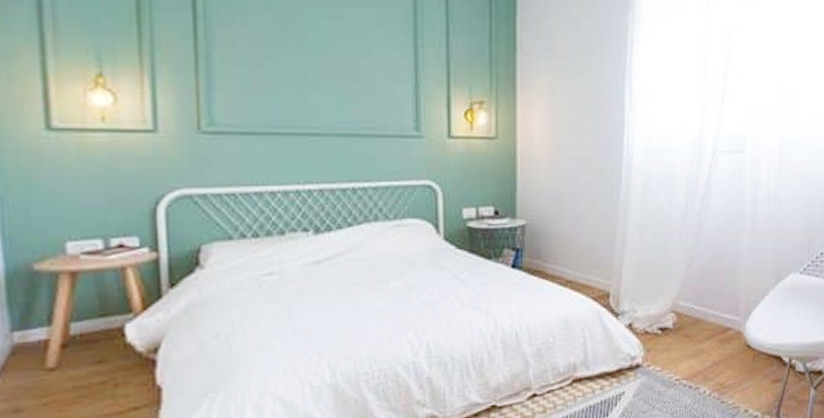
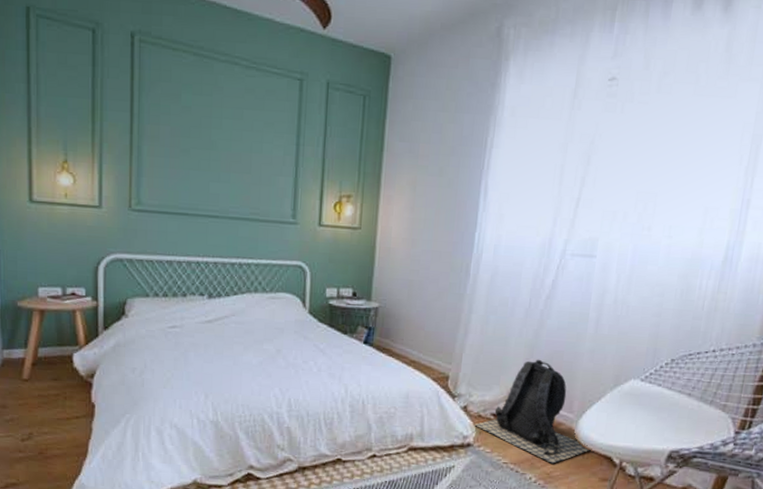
backpack: none [642,263,760,373] -> present [474,359,590,464]

